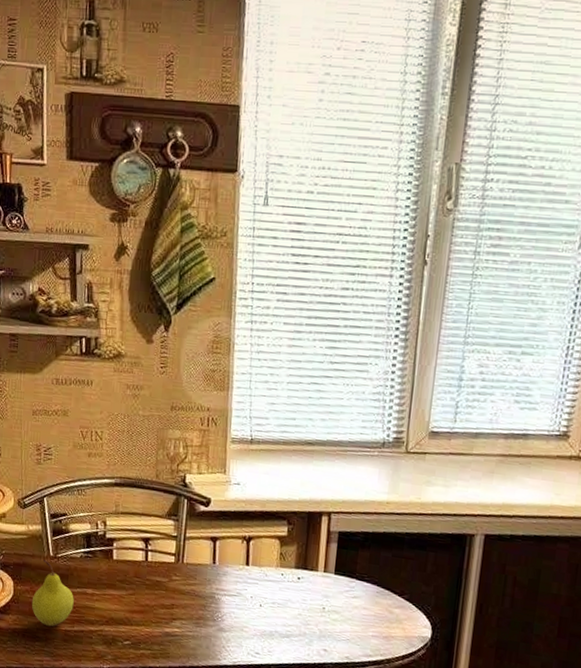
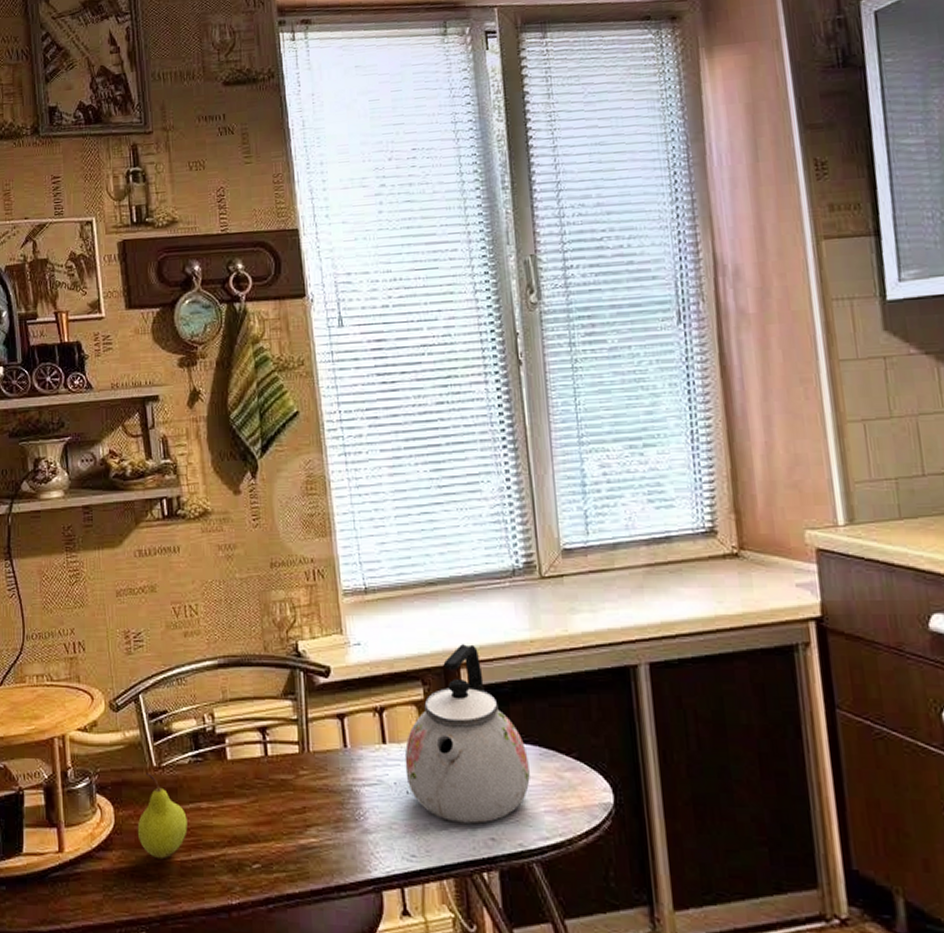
kettle: none [261,496,367,637] -> present [404,644,530,824]

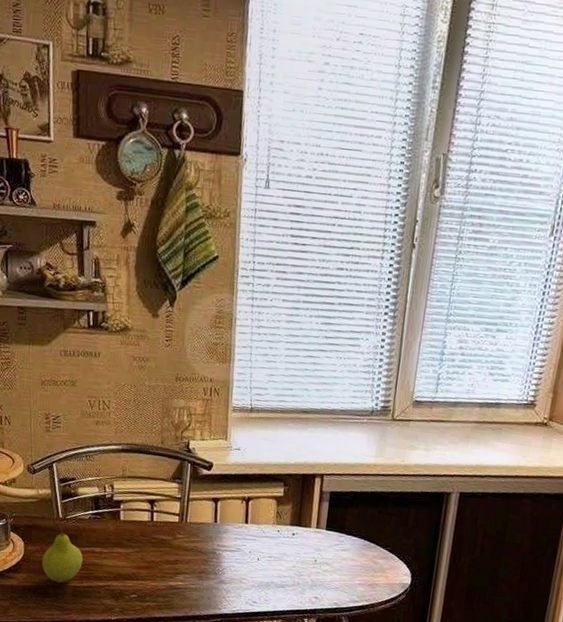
kettle: present [404,644,530,824] -> none [259,460,355,587]

